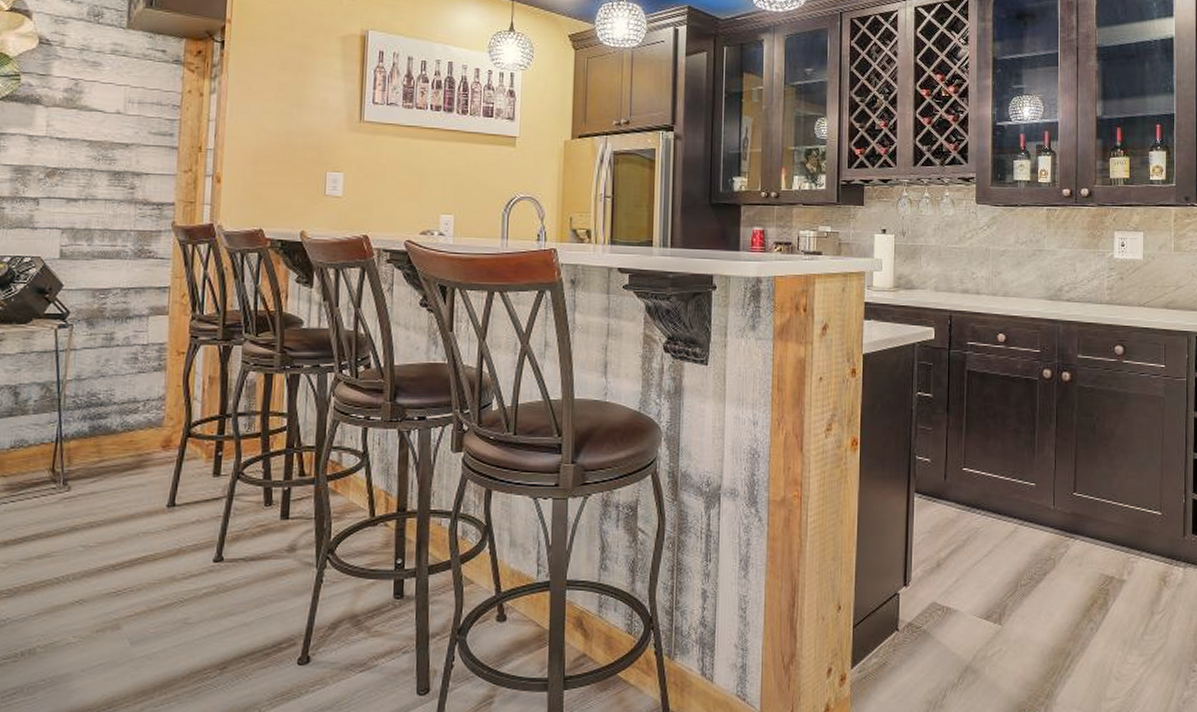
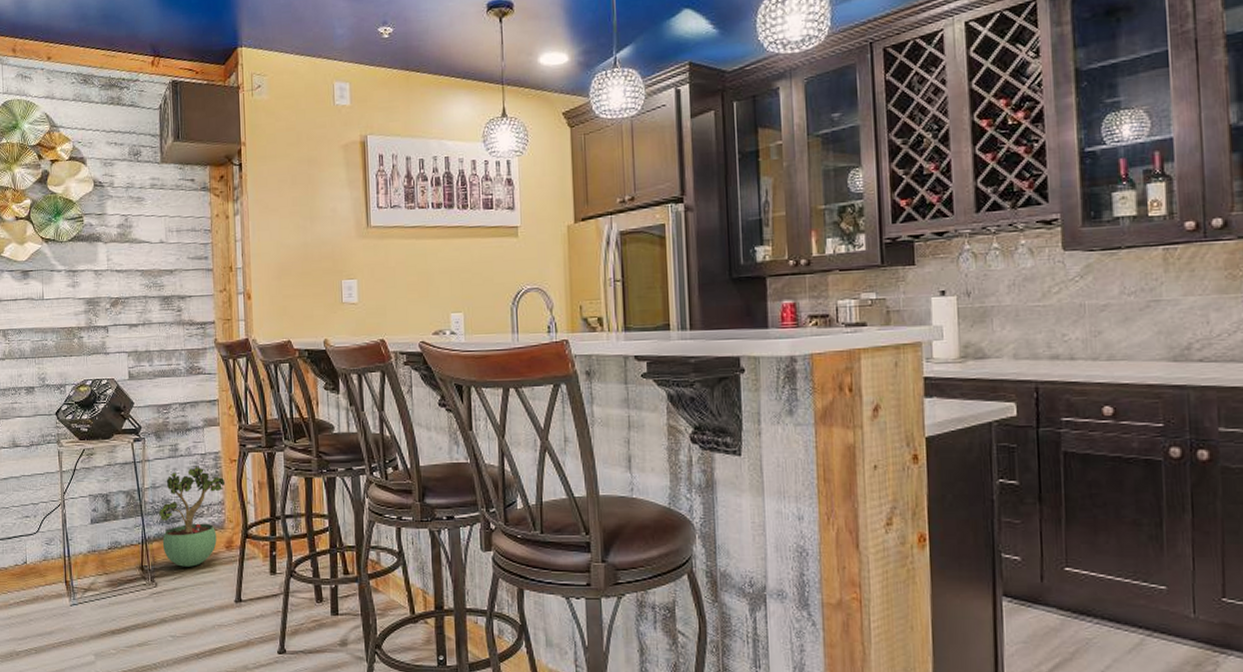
potted plant: none [81,357,168,468] -> present [159,466,225,567]

